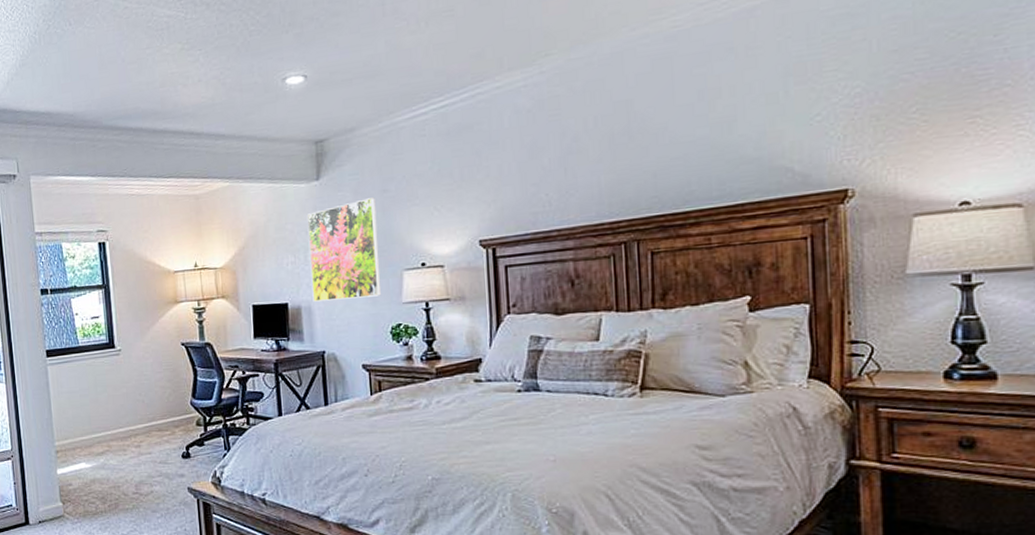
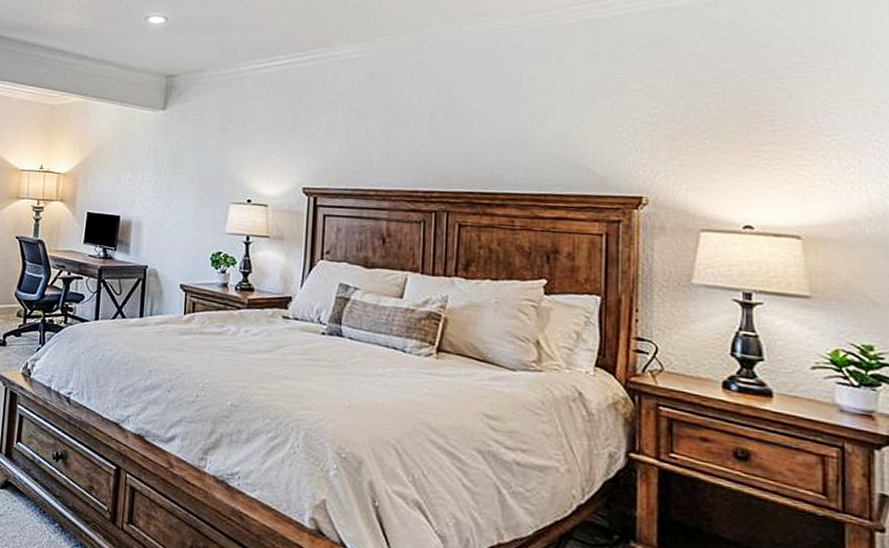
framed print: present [306,197,382,302] -> none [143,133,213,223]

